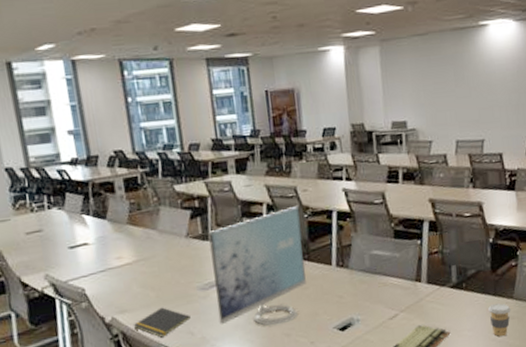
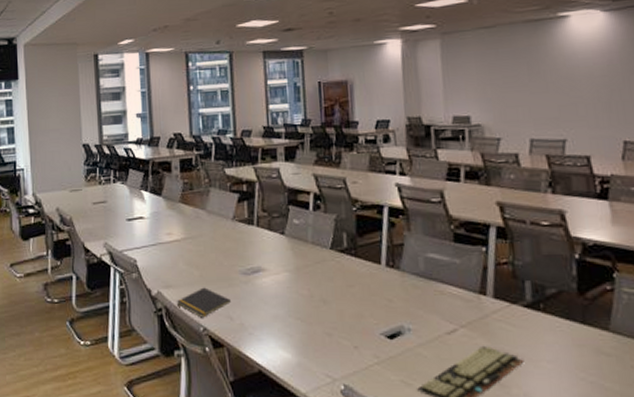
monitor: present [208,206,306,326] -> none [254,198,352,322]
coffee cup: present [488,303,511,336] -> none [574,334,607,375]

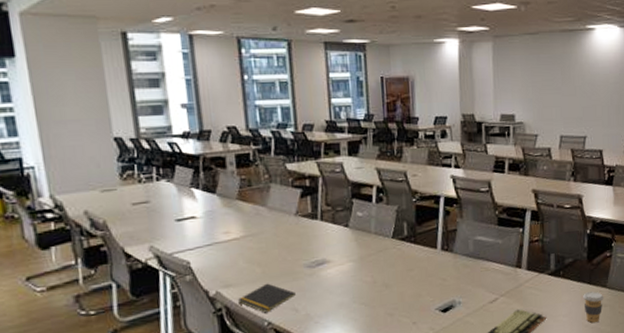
coffee cup: none [574,334,607,375] -> present [583,291,604,323]

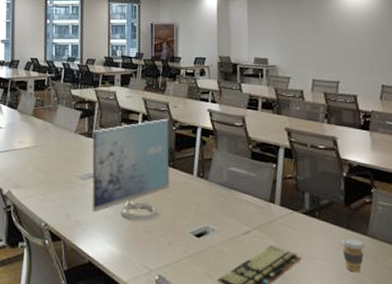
notepad: present [237,283,296,313] -> none [23,189,69,215]
monitor: none [318,190,411,305] -> present [92,119,170,221]

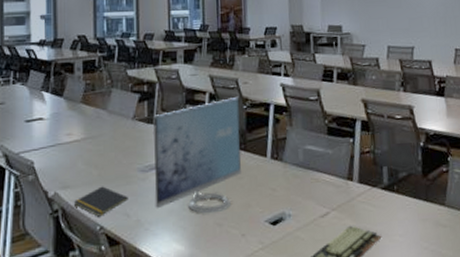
notepad: none [23,189,69,215] -> present [73,186,128,217]
coffee cup: present [341,238,365,272] -> none [420,209,443,245]

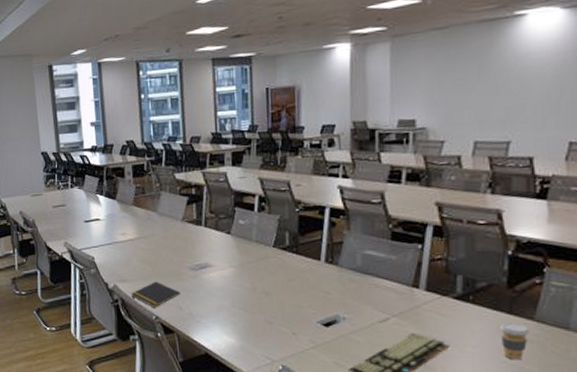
monitor: present [152,97,241,214] -> none [202,200,293,312]
coffee cup: none [420,209,443,245] -> present [500,323,530,359]

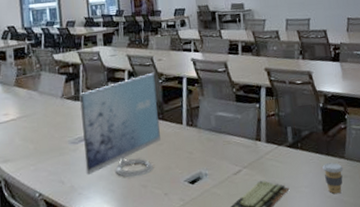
notepad: present [130,281,180,308] -> none [13,158,62,185]
monitor: none [202,200,293,312] -> present [79,73,161,177]

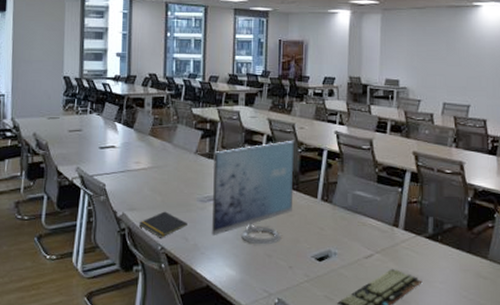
notepad: none [13,158,62,185] -> present [138,211,187,238]
coffee cup: present [322,162,344,194] -> none [462,261,485,294]

